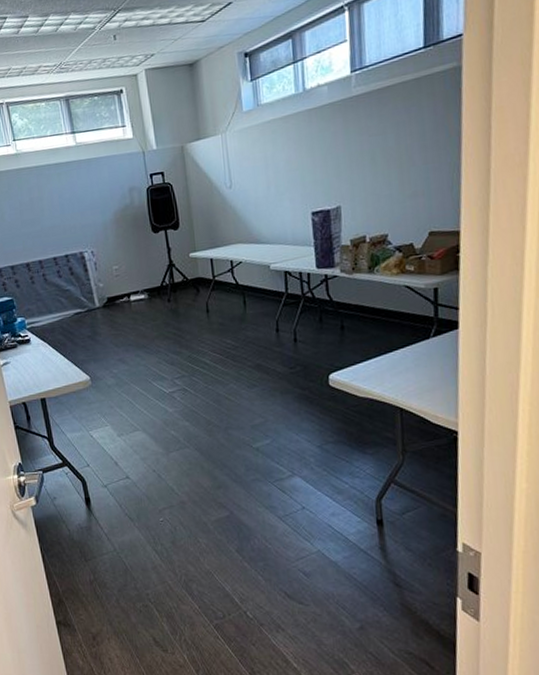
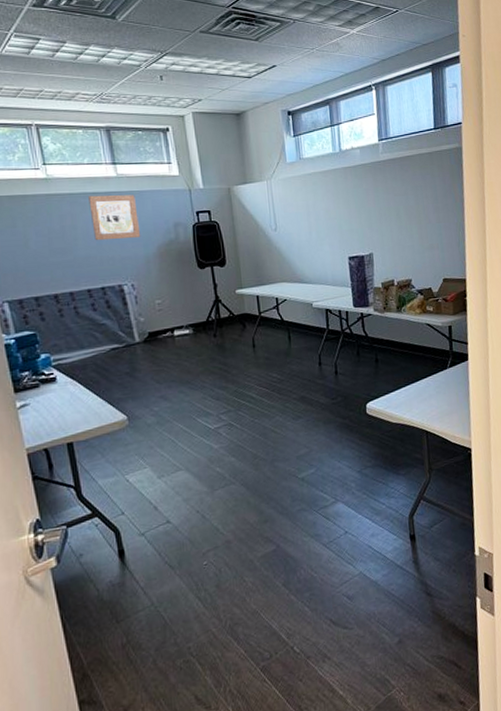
wall art: none [52,162,99,211] -> present [89,195,141,241]

